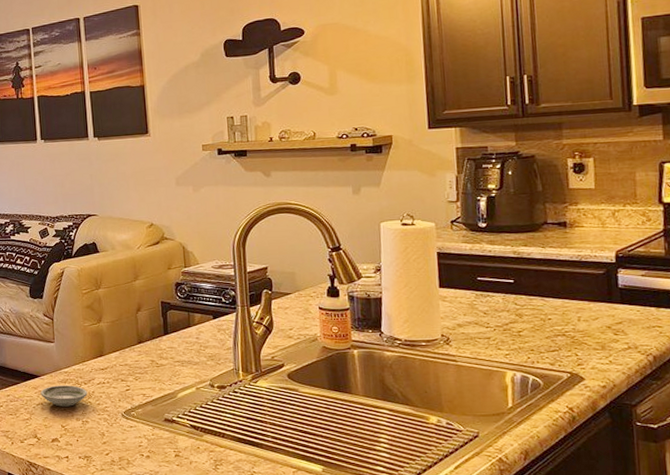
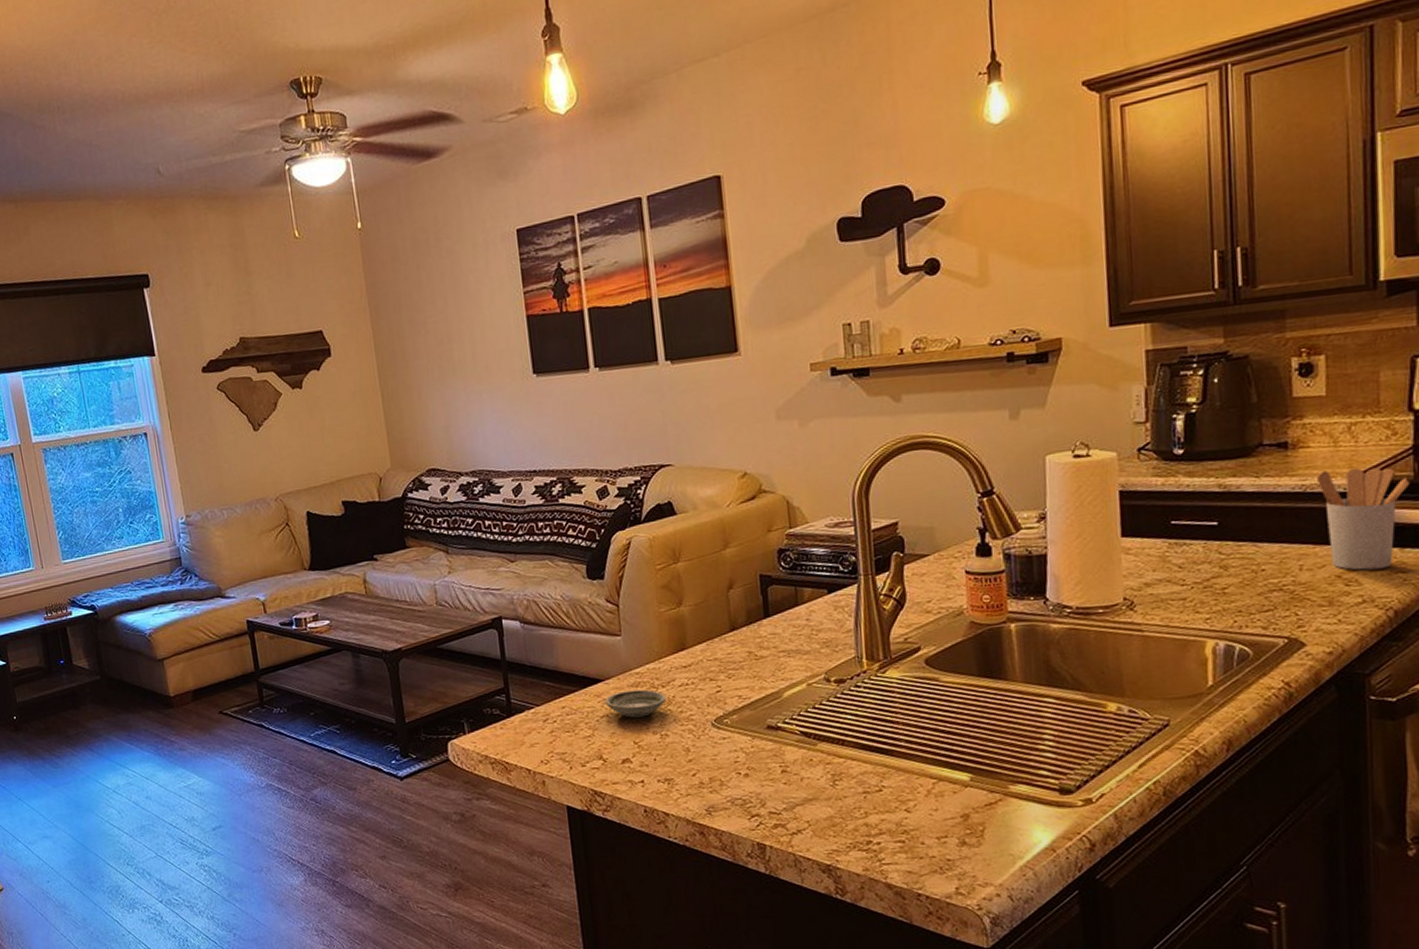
utensil holder: none [590,244,662,324] -> present [1317,467,1410,571]

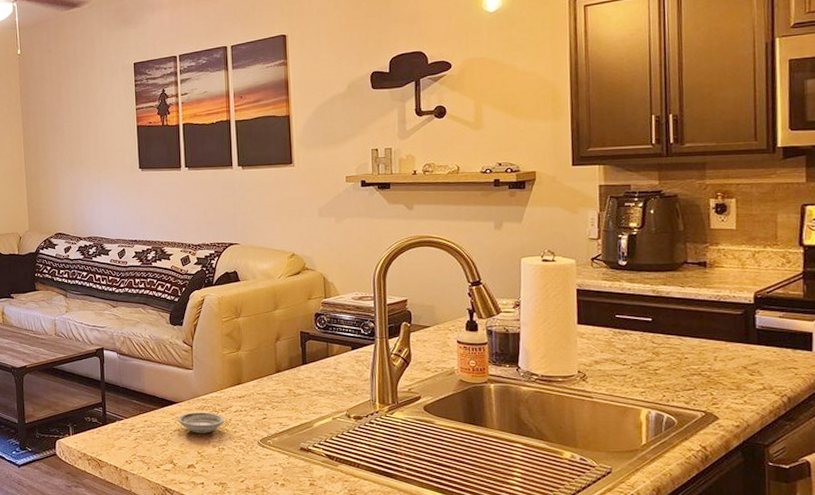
utensil holder: present [1317,467,1410,571] -> none [729,285,801,364]

